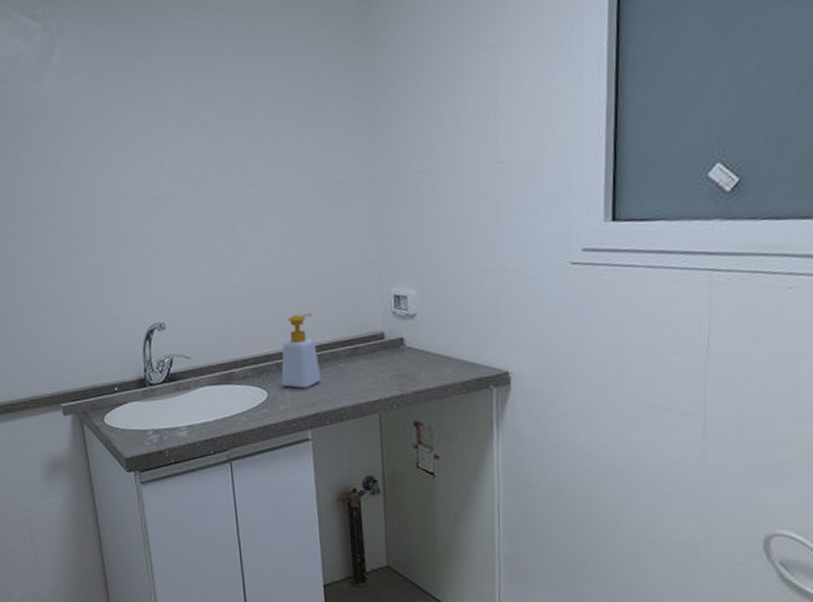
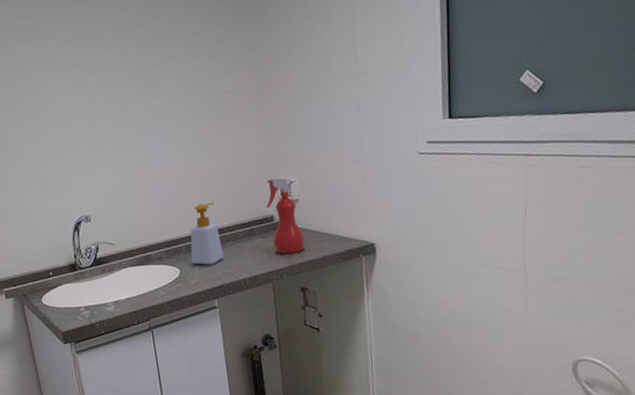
spray bottle: none [375,287,422,380] -> present [266,178,305,254]

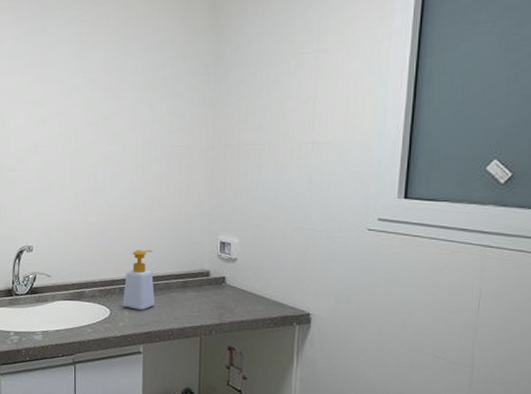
spray bottle: present [266,178,305,254] -> none [203,235,238,312]

